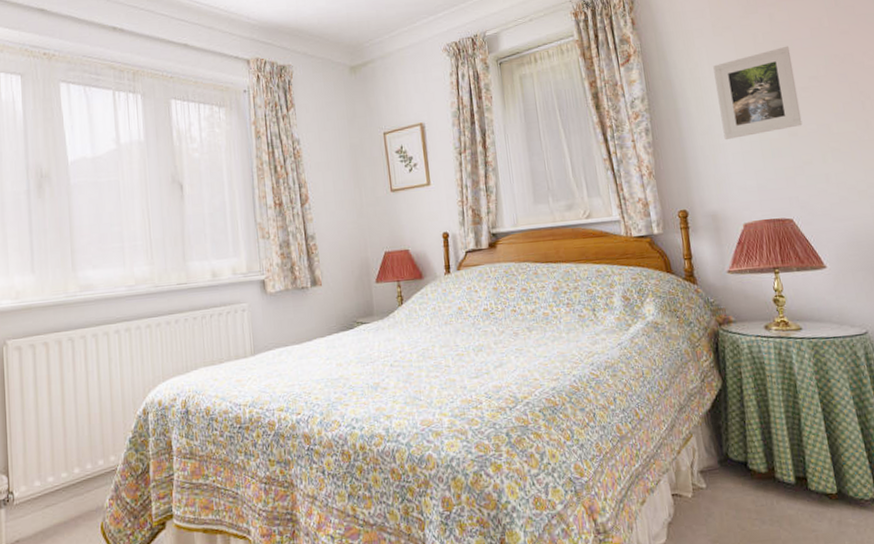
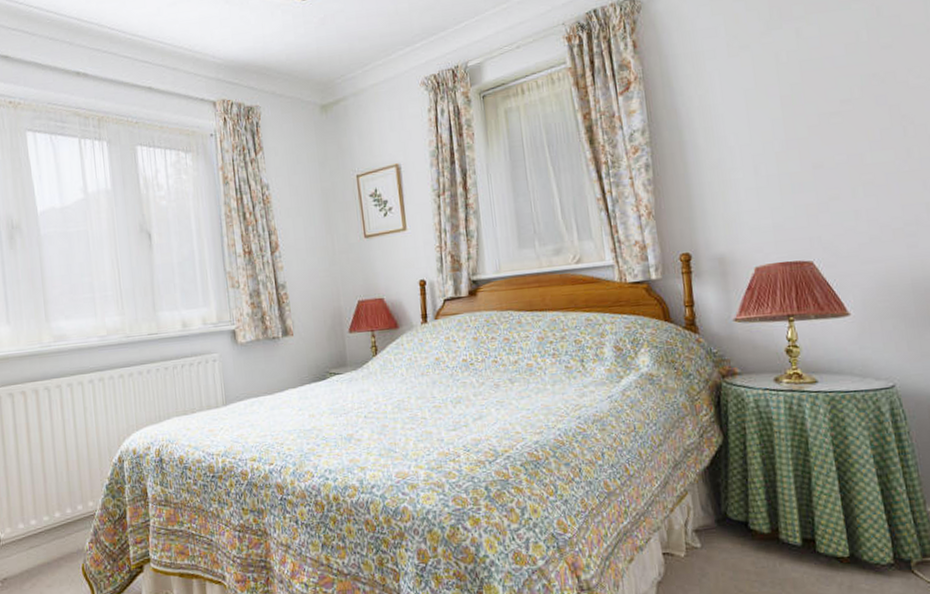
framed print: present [713,46,803,139] -> none [726,65,830,174]

